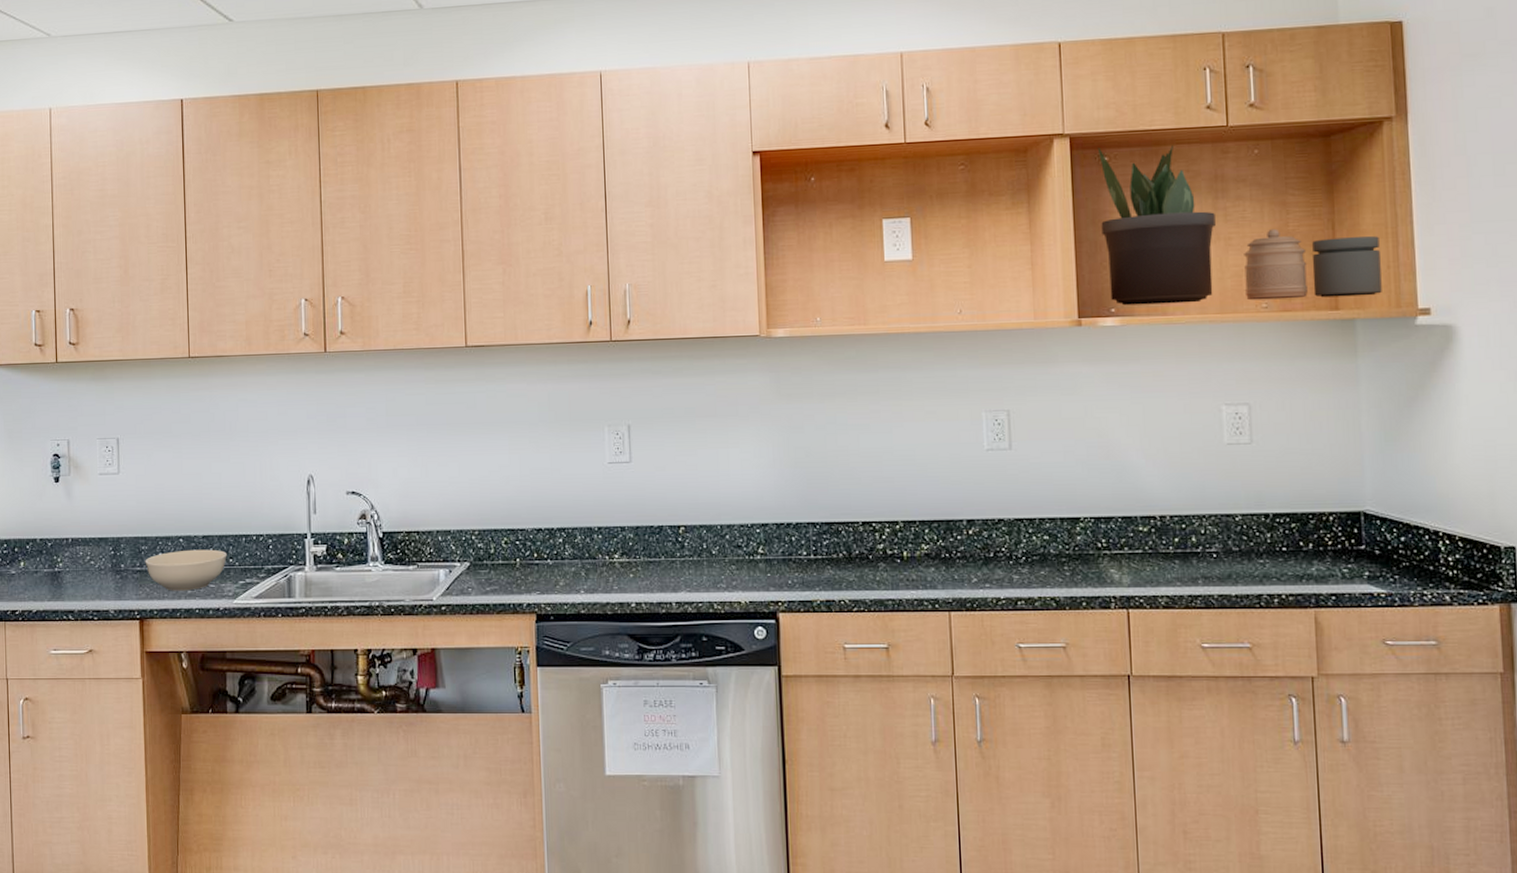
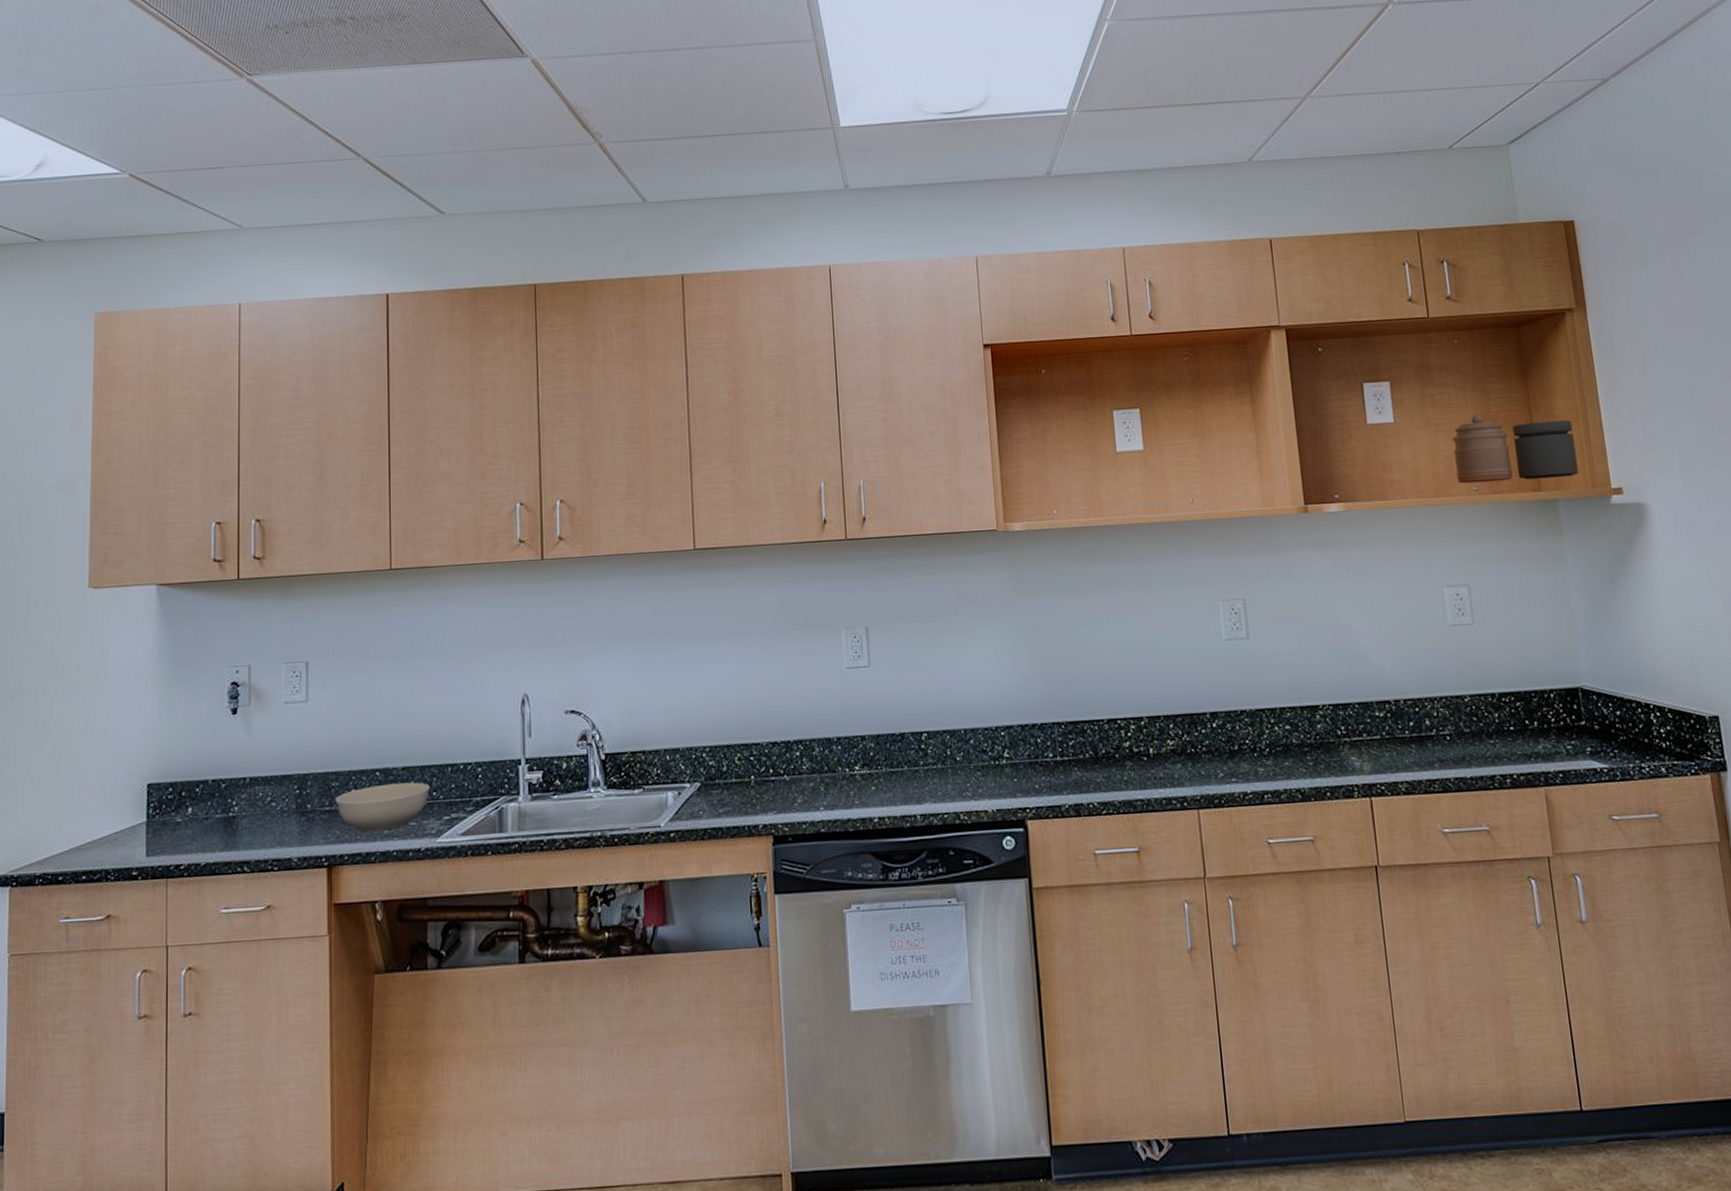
planter: present [1097,145,1216,306] -> none [1312,336,1428,492]

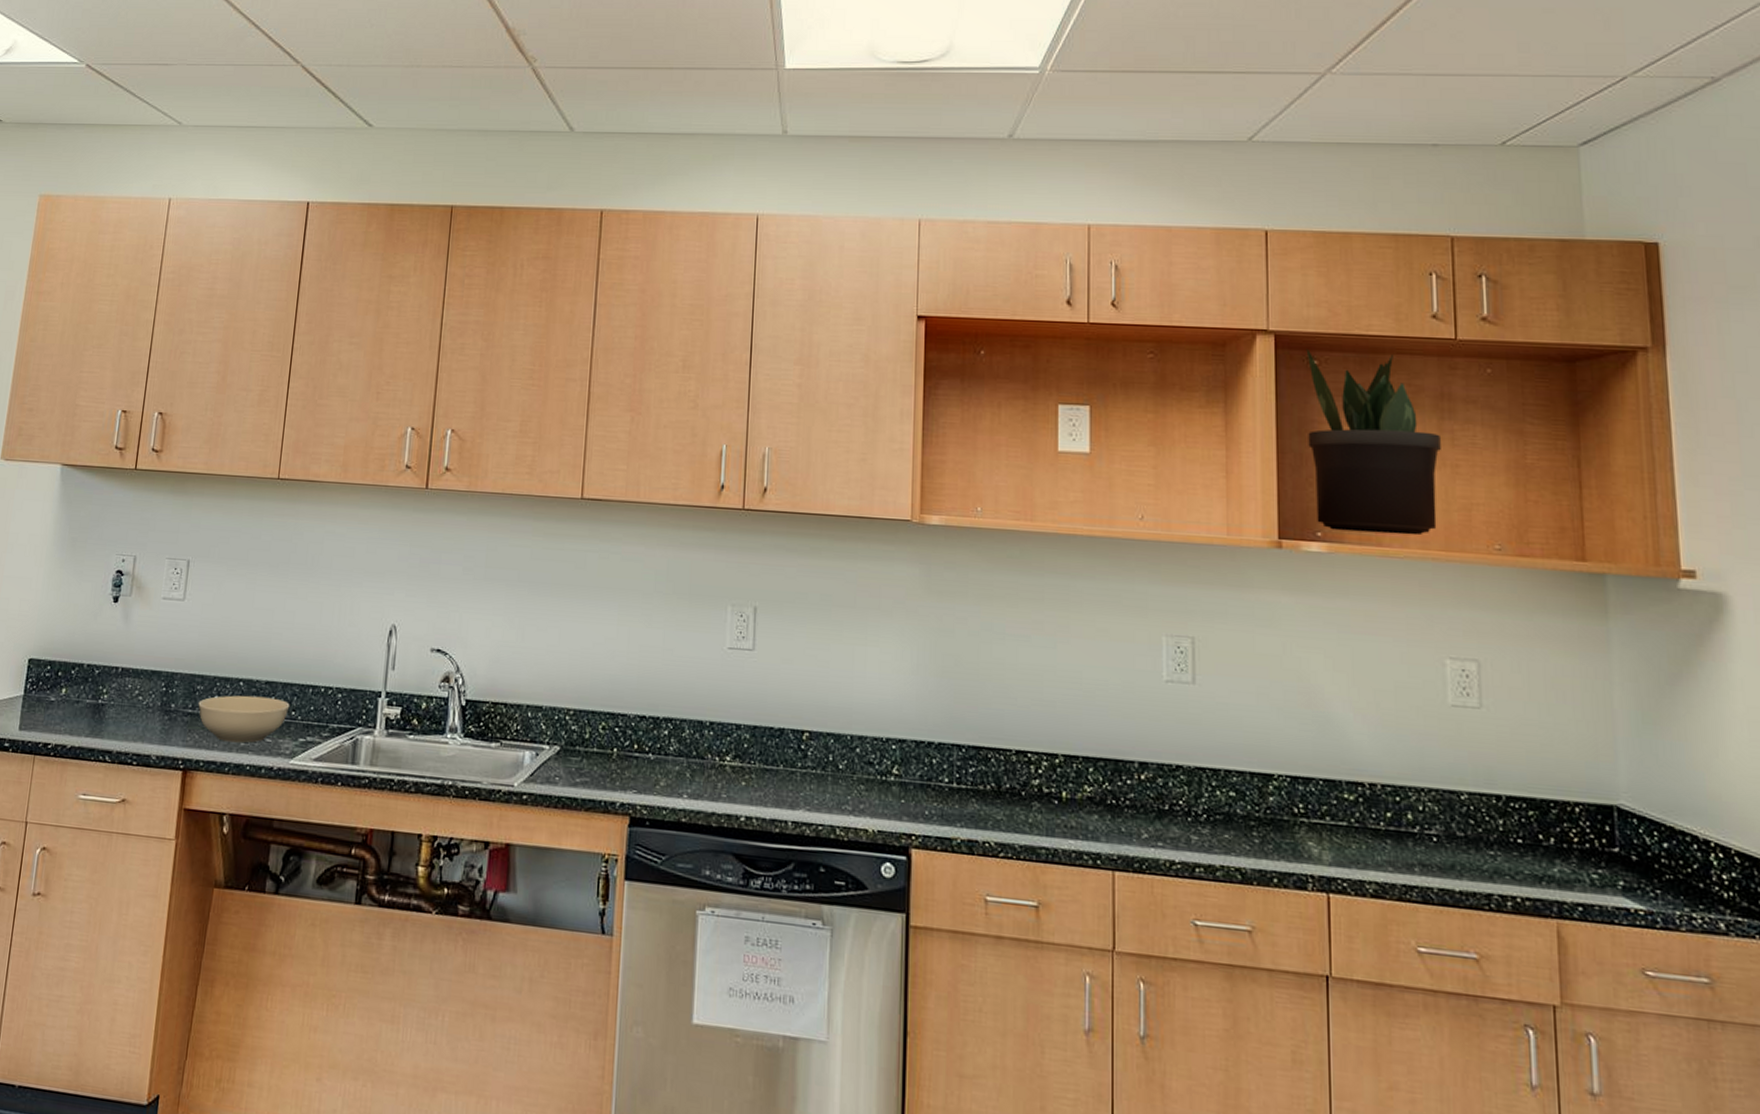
planter: none [1312,336,1428,492] -> present [1306,349,1441,536]
jar: present [1452,414,1513,484] -> none [1473,459,1549,543]
jar: present [1512,420,1579,480] -> none [1553,477,1637,549]

